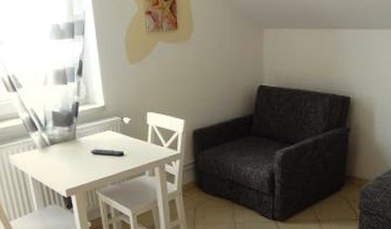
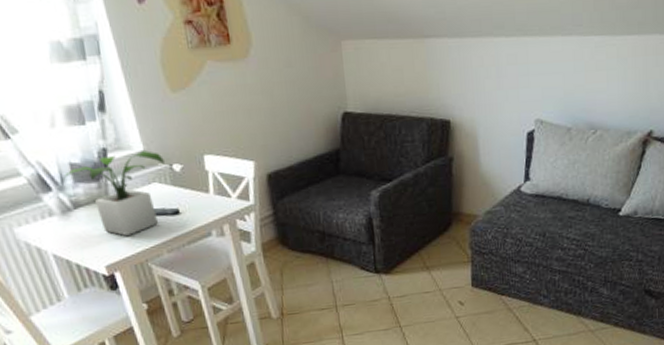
potted plant: none [46,106,118,168] -> present [62,151,165,236]

